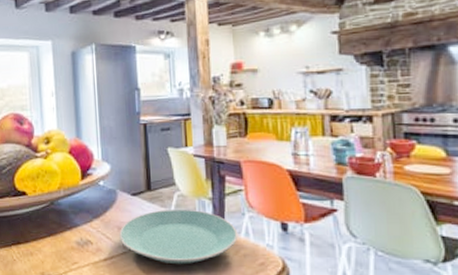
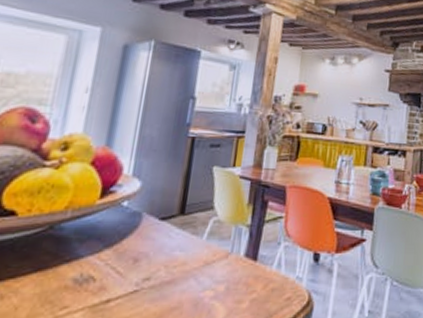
plate: present [119,209,239,265] -> none [133,237,271,304]

